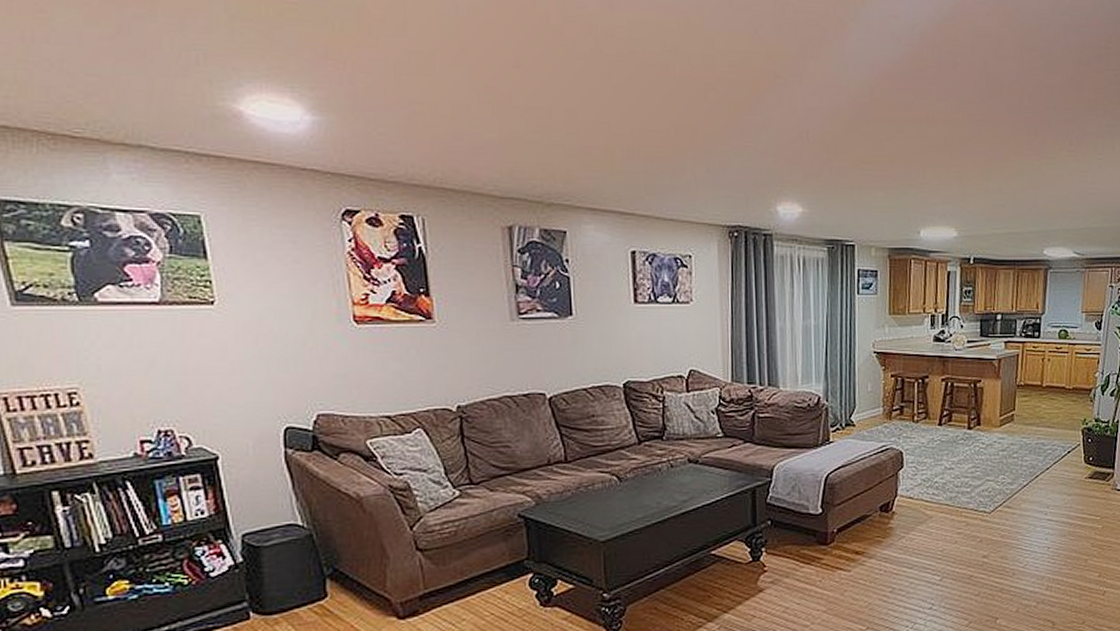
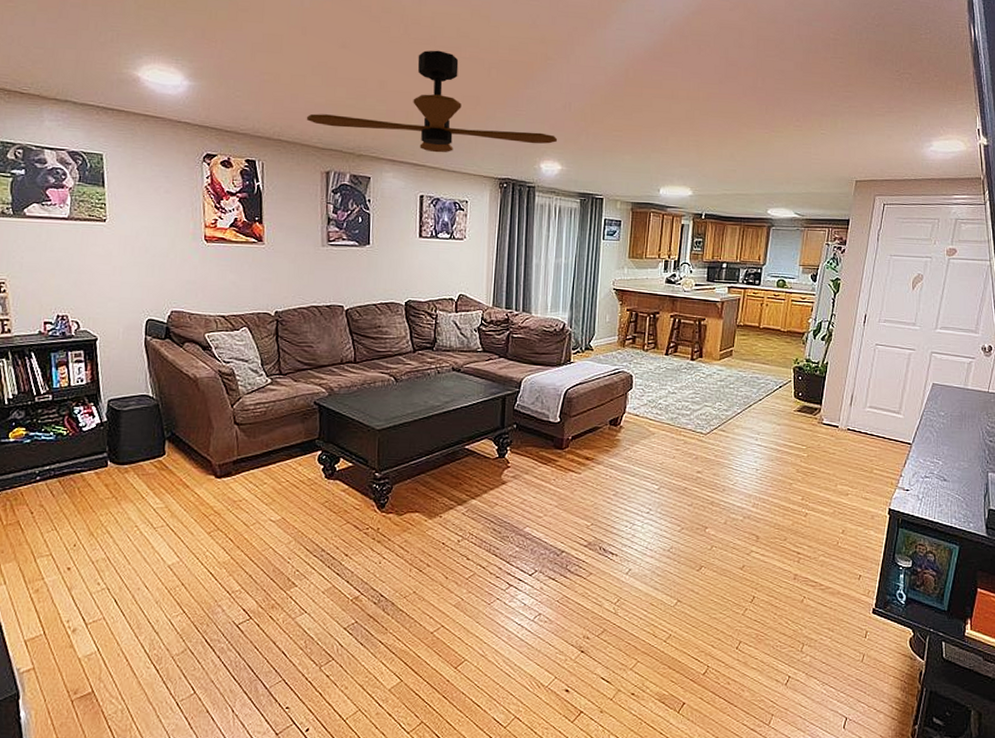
ceiling fan: none [475,68,796,198] -> present [306,50,558,153]

